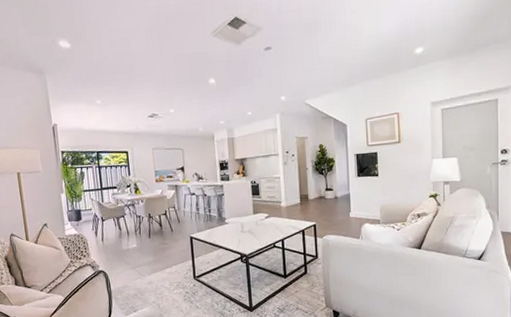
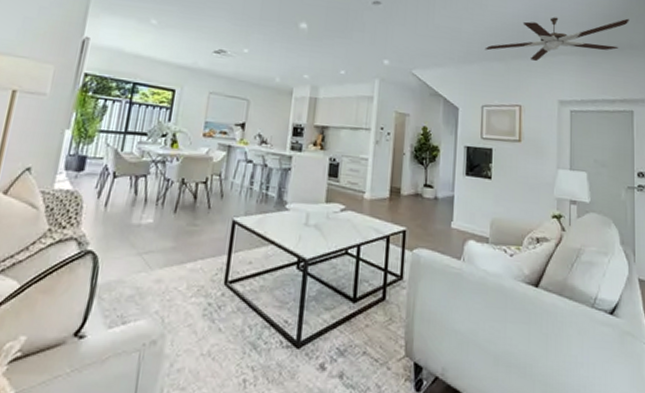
ceiling fan: none [364,14,494,72] -> present [484,17,629,61]

